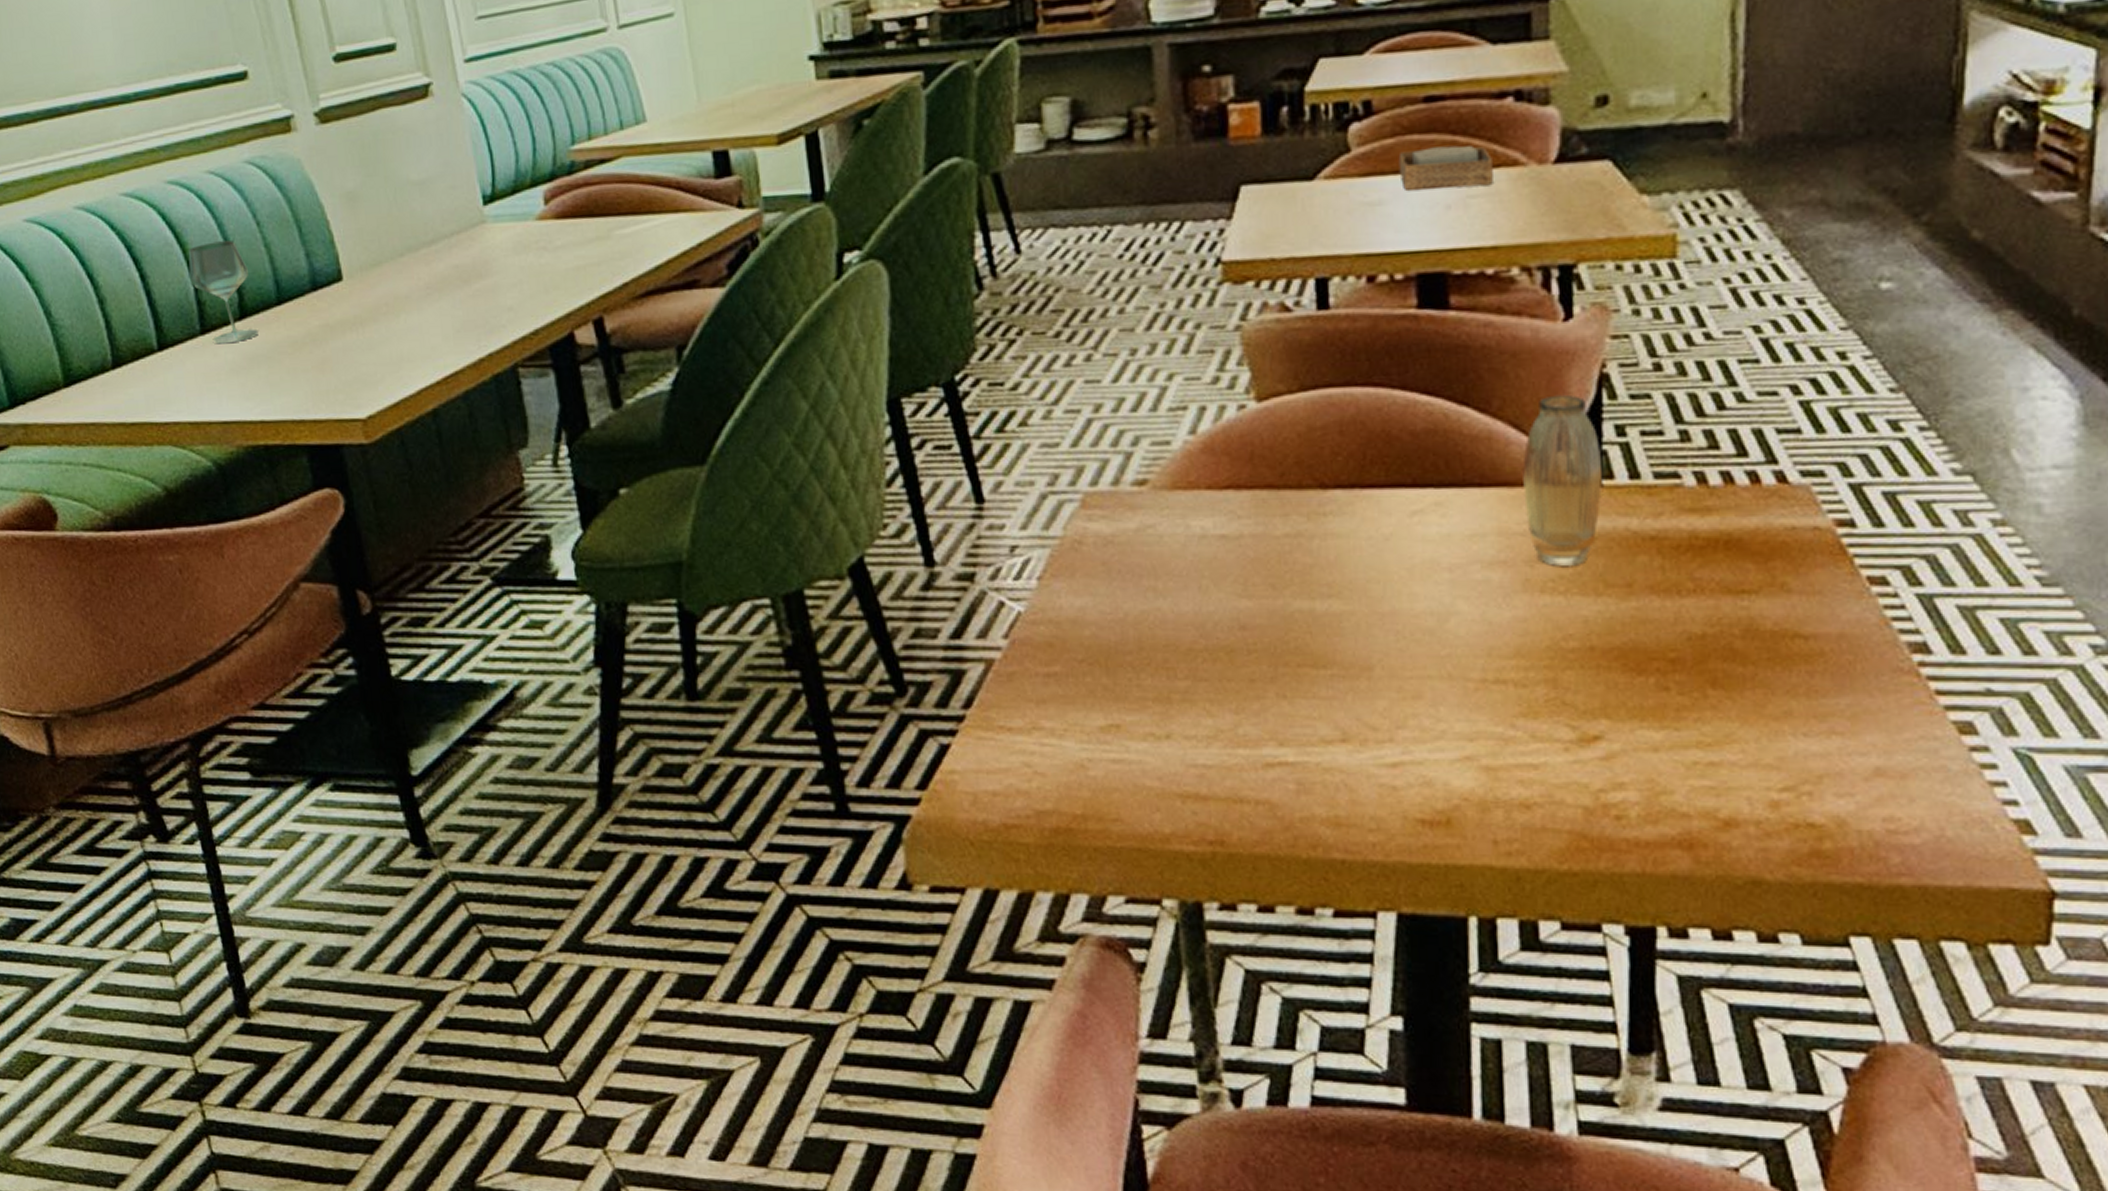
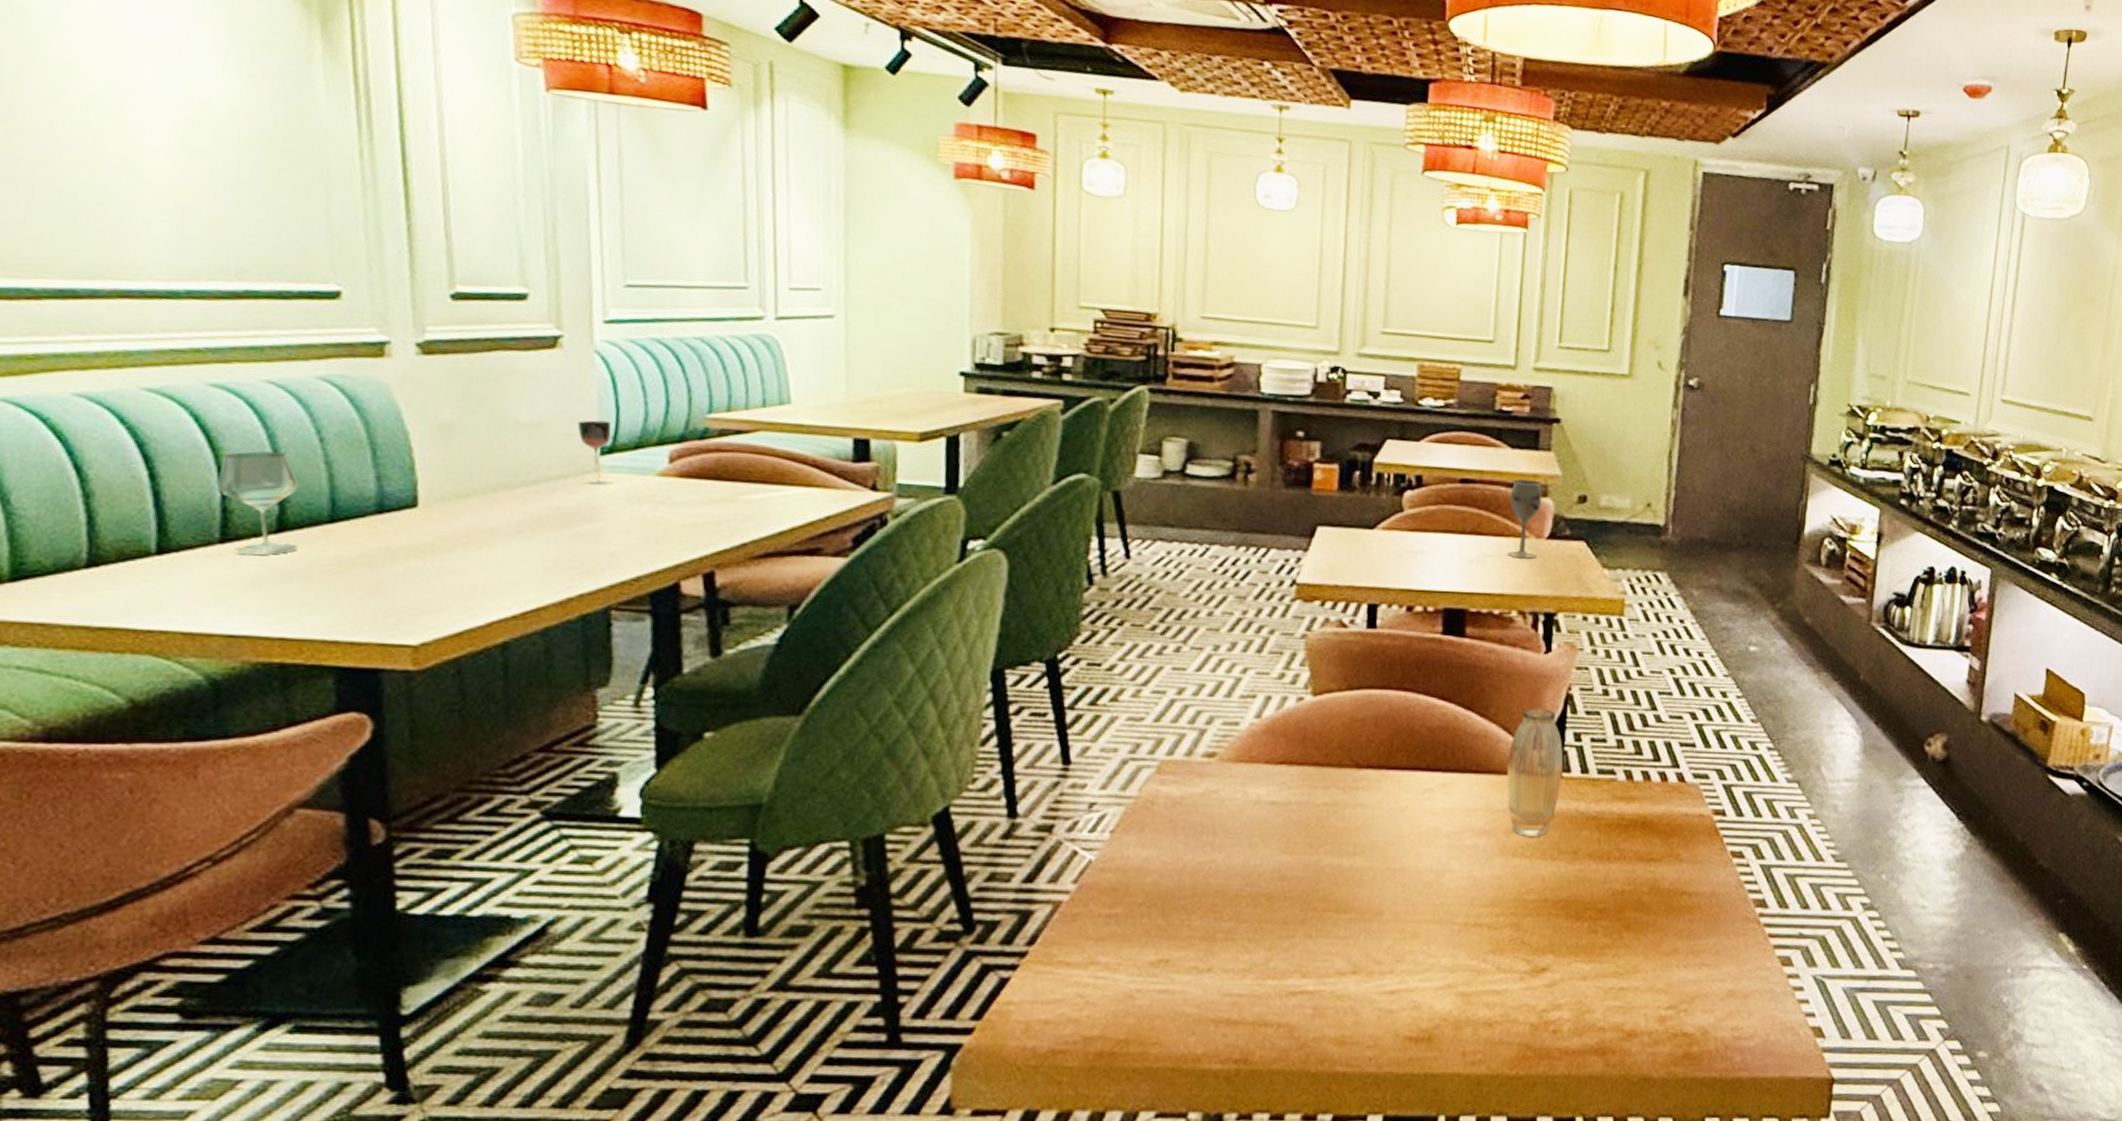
wineglass: none [459,167,499,239] -> present [577,420,613,486]
napkin holder: present [1398,145,1493,192] -> none [1437,516,1505,550]
wine glass: none [1496,83,1543,196] -> present [1507,479,1543,560]

